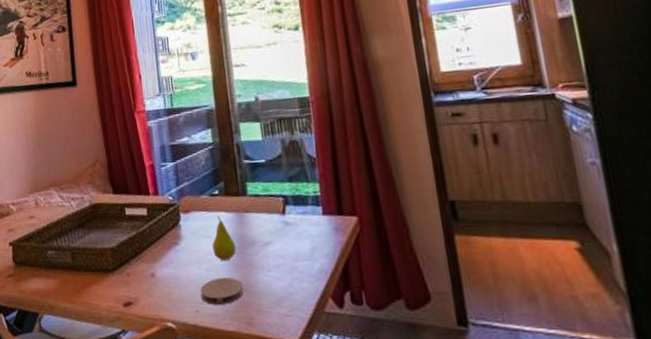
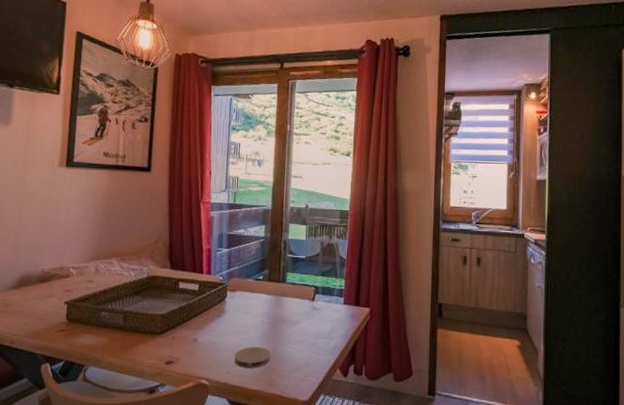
fruit: present [212,215,236,261] -> none [250,296,270,333]

